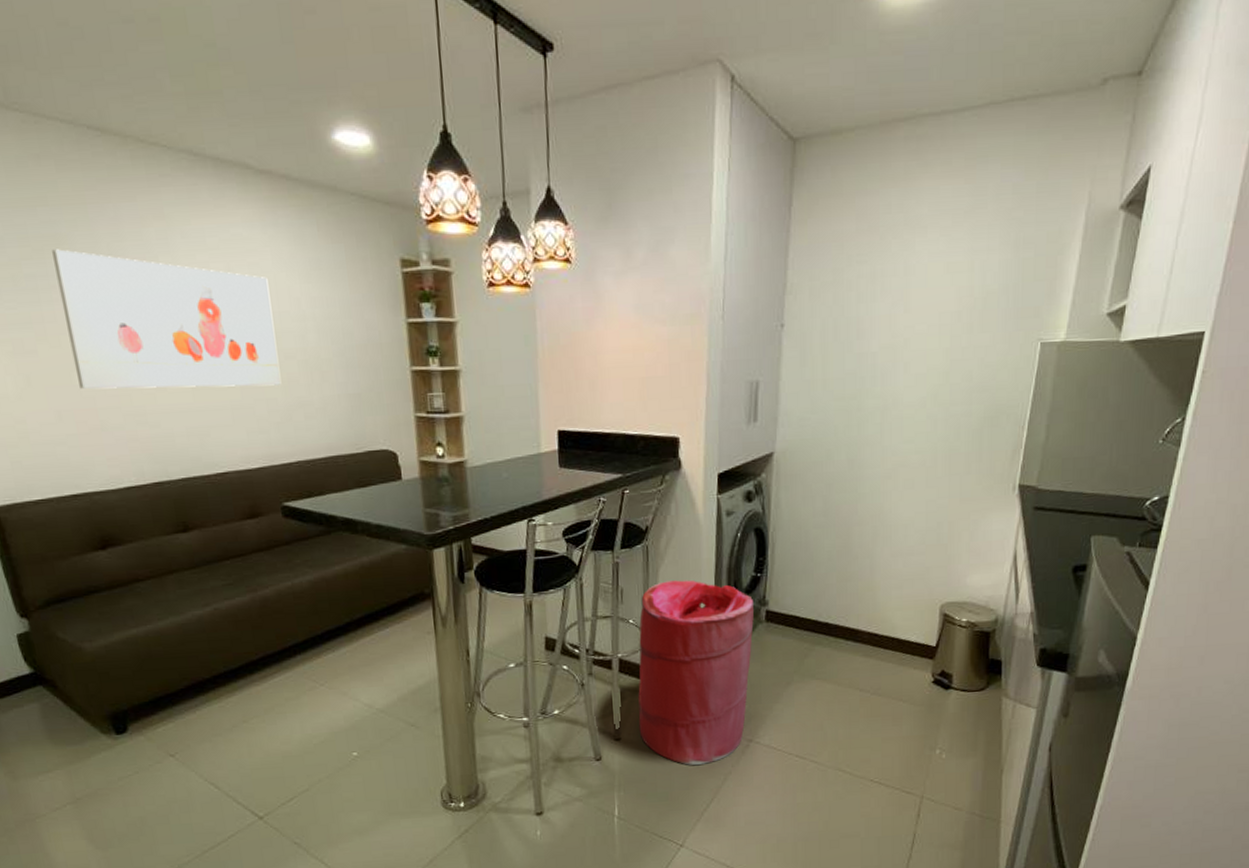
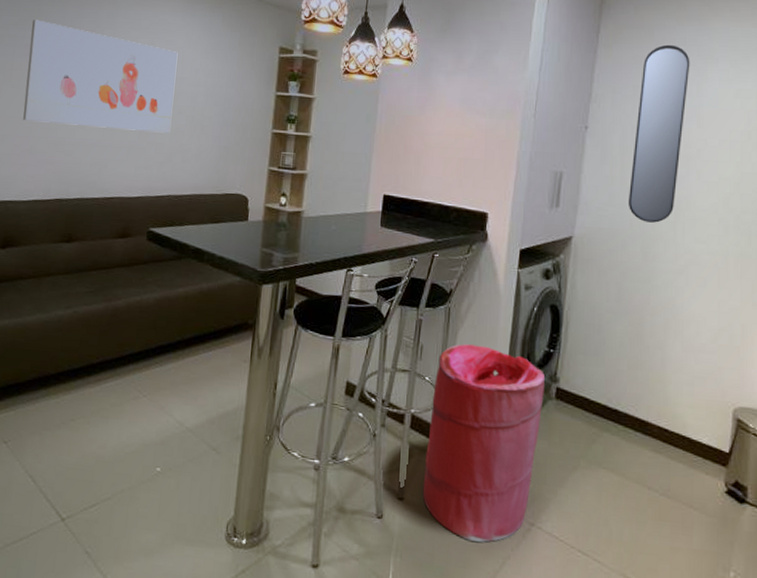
home mirror: none [831,213,896,427] -> present [628,44,690,223]

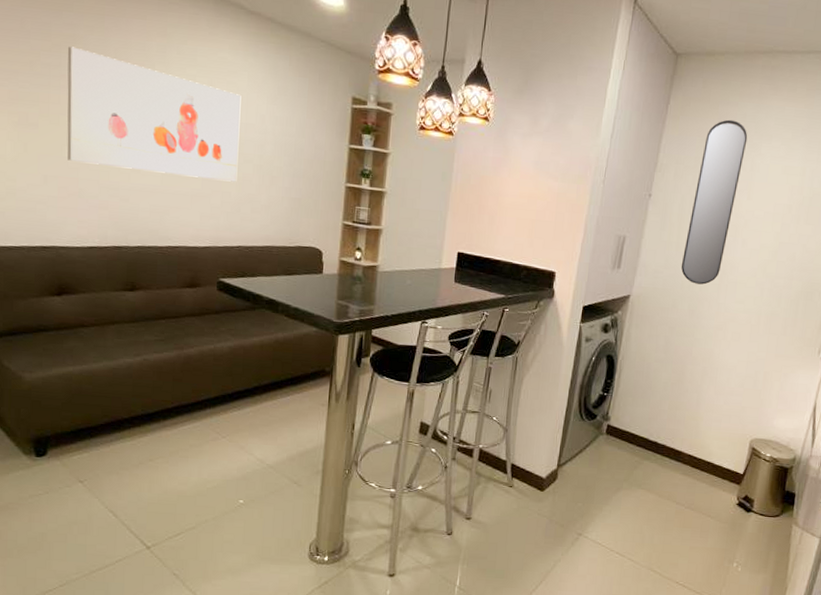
laundry hamper: present [422,344,545,543] -> none [487,388,598,550]

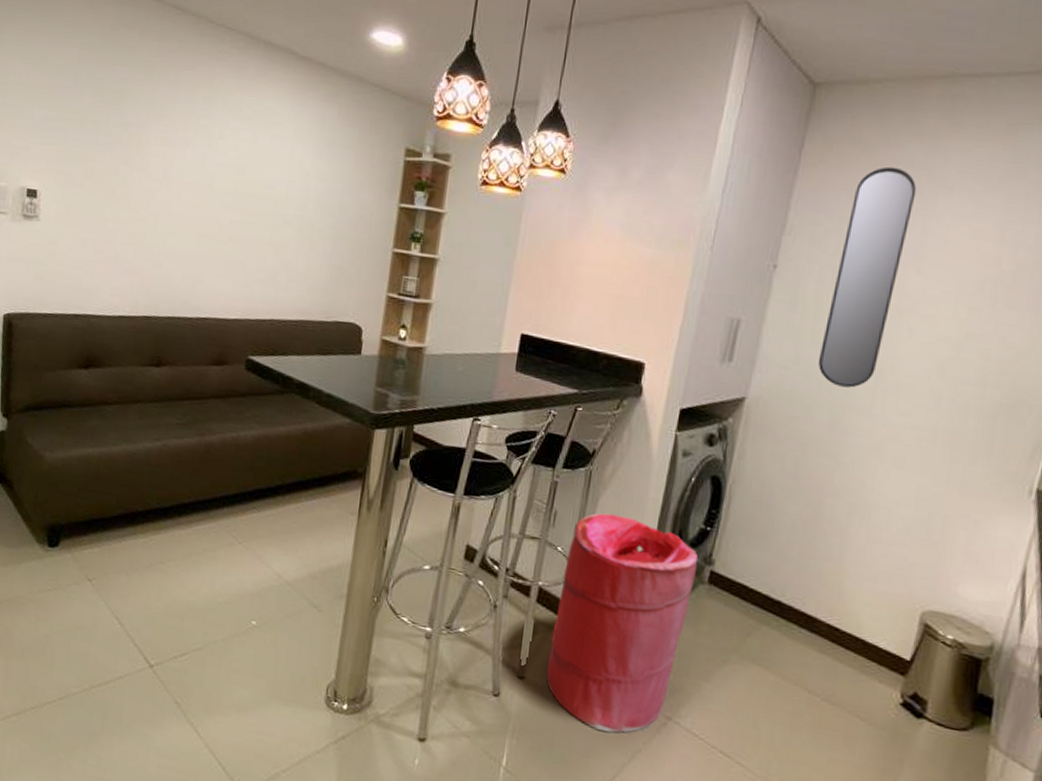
wall art: present [67,46,241,182] -> none [107,102,285,247]
laundry hamper: none [487,388,598,550] -> present [545,512,698,733]

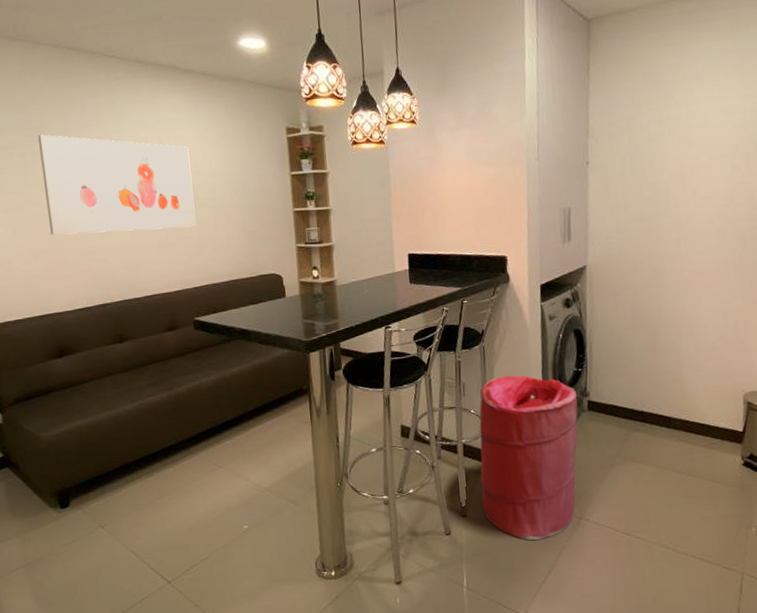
wall art: none [107,102,285,247] -> present [38,134,196,235]
home mirror: present [817,166,917,388] -> none [633,71,678,243]

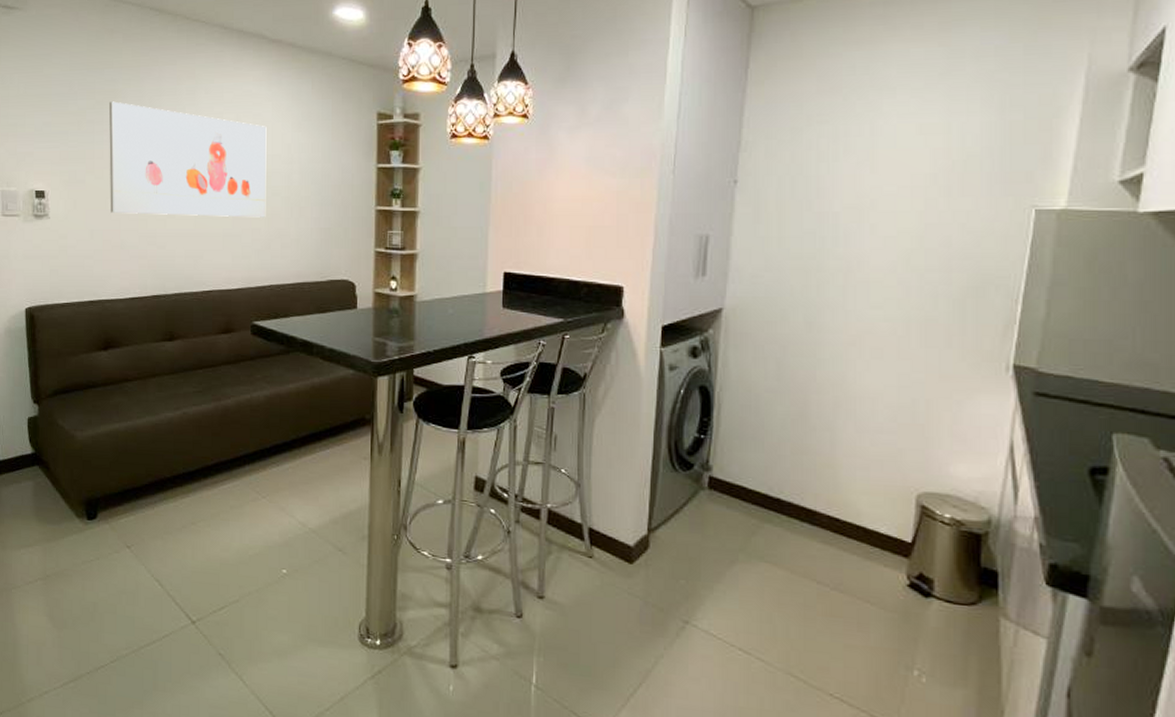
laundry hamper: present [479,375,578,540] -> none [564,432,695,641]

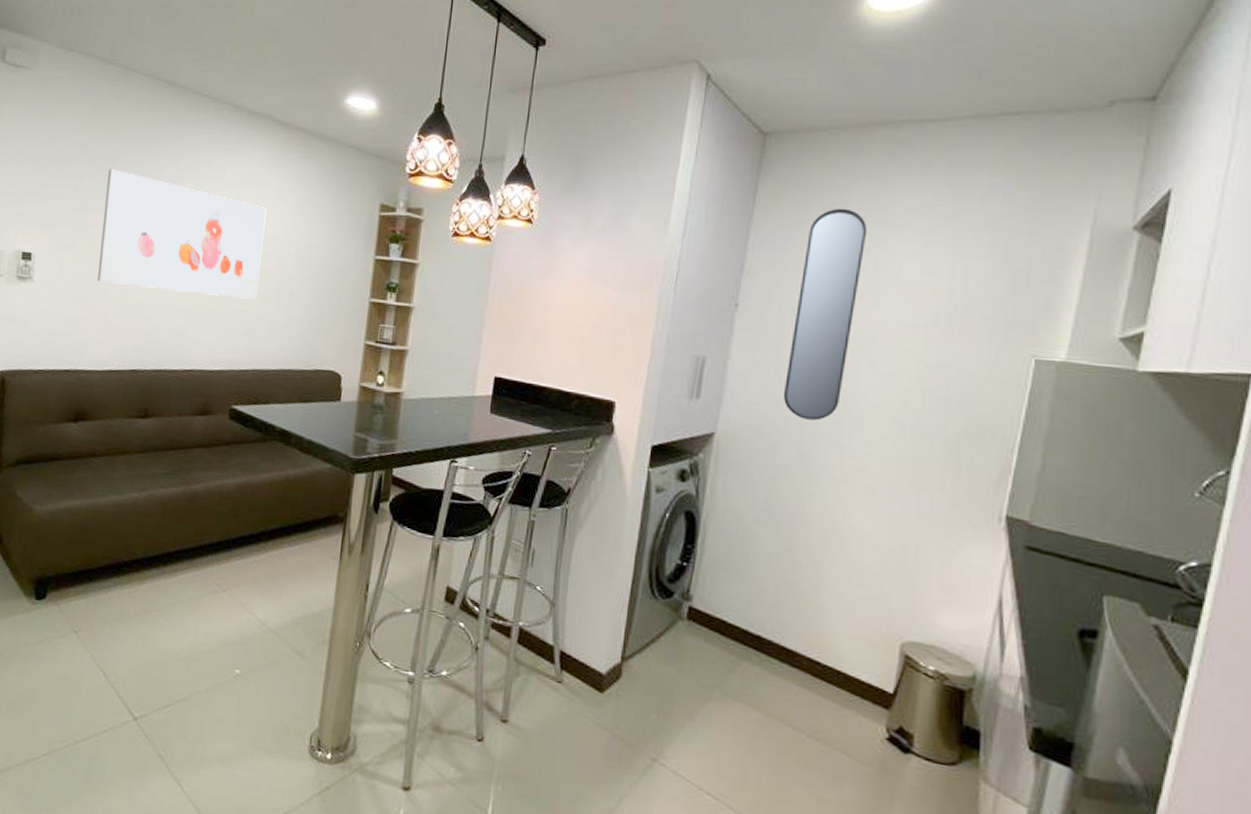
home mirror: none [787,75,861,288] -> present [783,208,868,421]

